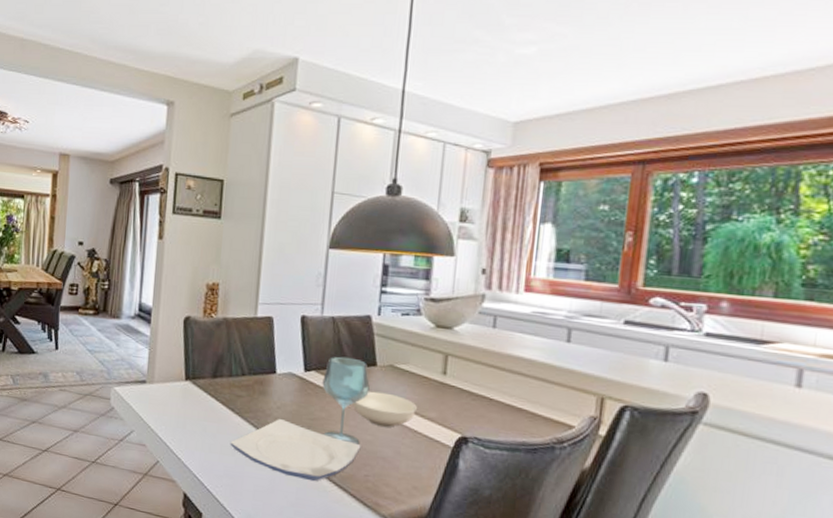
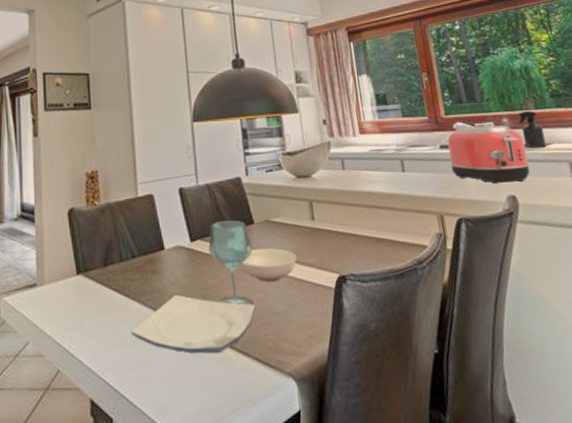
toaster: none [631,303,743,379] -> present [447,125,530,183]
spray bottle: none [741,298,777,351] -> present [518,111,548,153]

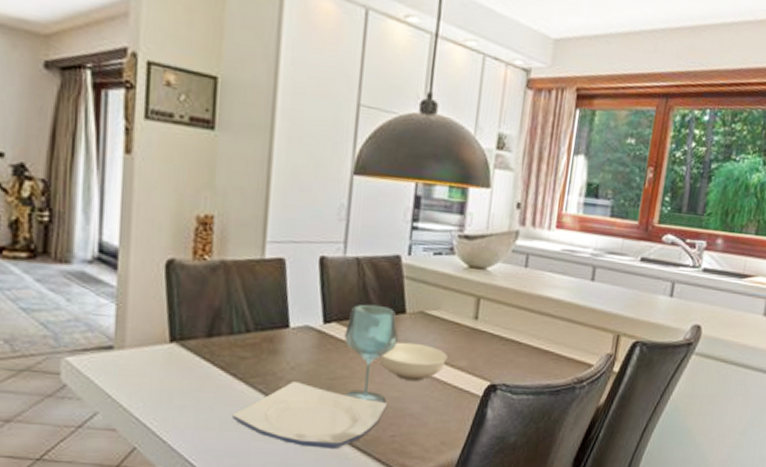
toaster: present [447,125,530,183] -> none [645,240,731,312]
spray bottle: present [518,111,548,153] -> none [728,235,756,284]

